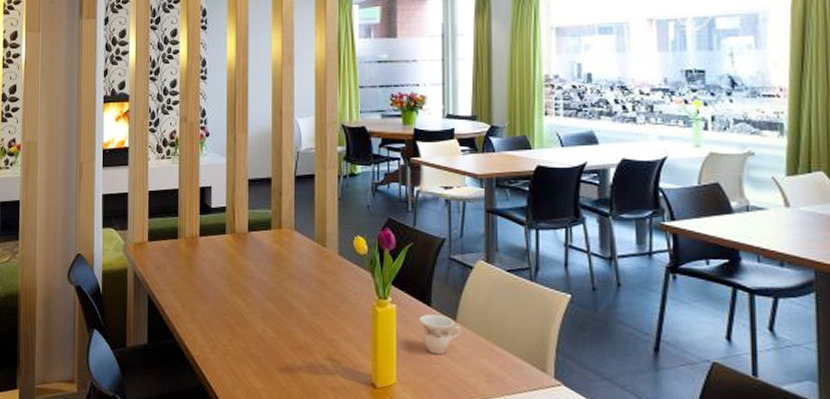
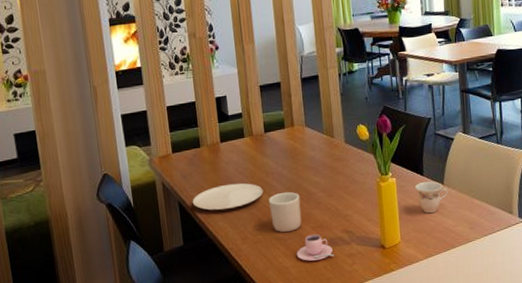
plate: none [162,283,240,312] -> present [192,183,263,211]
mug: none [244,301,280,349] -> present [268,192,302,233]
teacup: none [269,355,314,388] -> present [296,234,334,261]

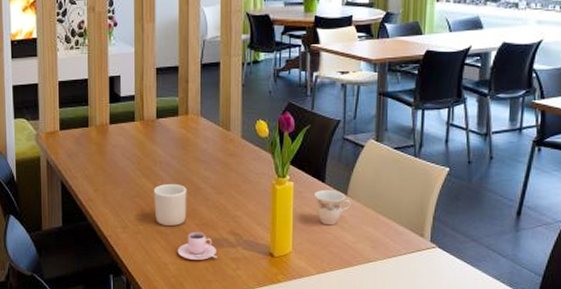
plate: present [192,183,263,211] -> none [75,168,149,195]

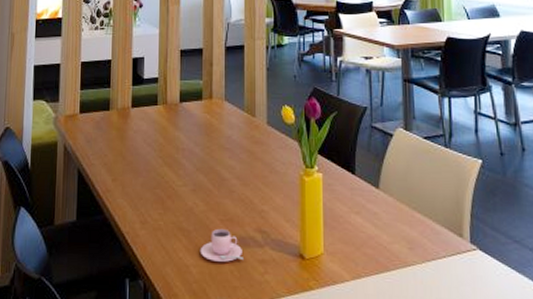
mug: present [153,183,187,227] -> none [175,173,211,222]
teacup: present [313,189,351,226] -> none [343,182,384,223]

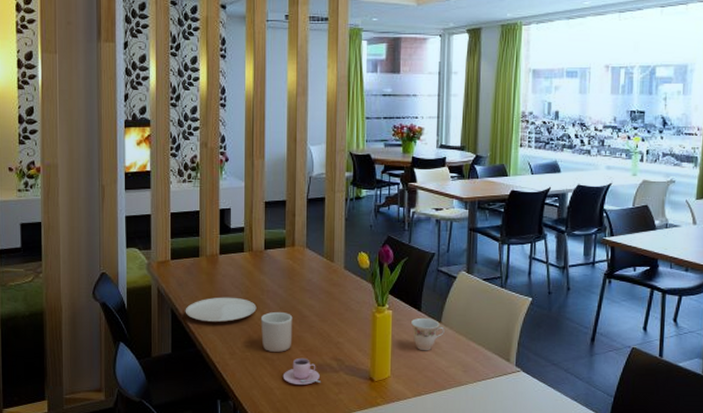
plate: none [92,155,171,186] -> present [185,297,257,323]
mug: none [175,173,211,222] -> present [260,311,293,353]
teacup: none [343,182,384,223] -> present [410,317,445,351]

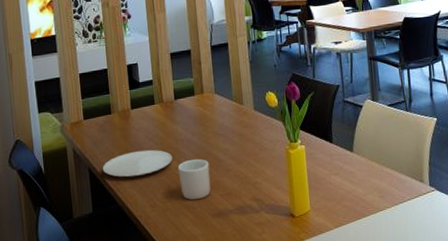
teacup: present [282,357,321,385] -> none [205,201,243,230]
teacup: present [410,317,445,351] -> none [323,148,358,182]

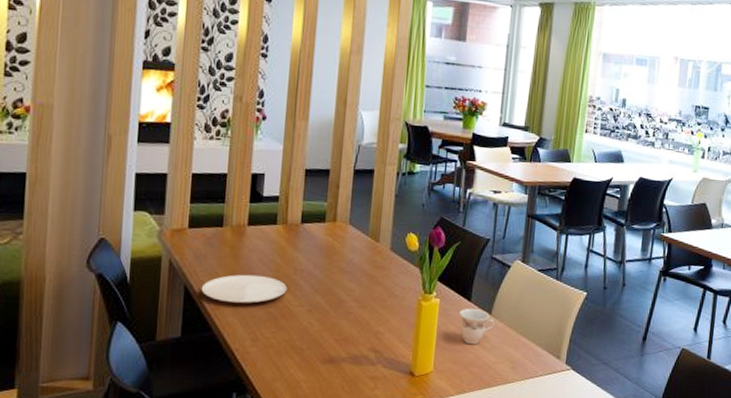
mug: present [177,158,211,200] -> none [290,294,328,341]
teacup: none [323,148,358,182] -> present [458,308,495,345]

